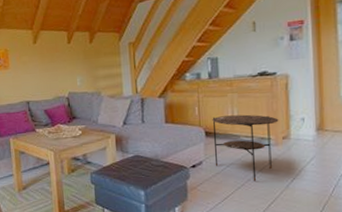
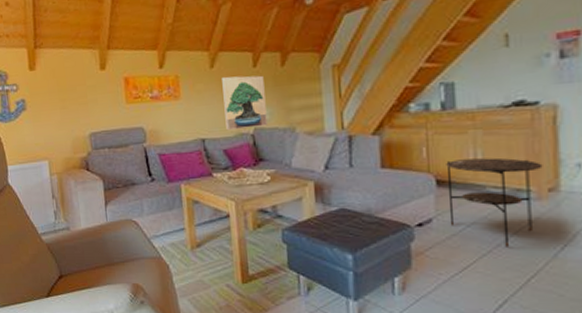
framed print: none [43,50,79,95] -> present [222,75,268,131]

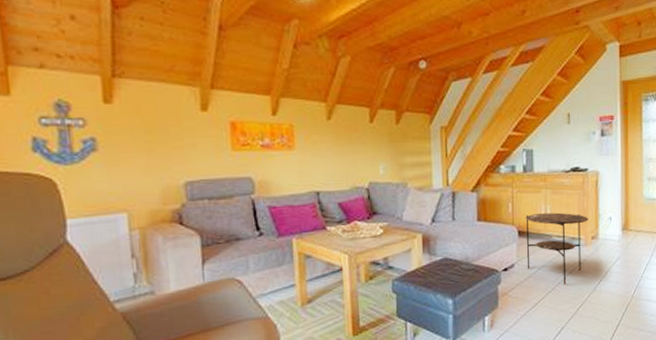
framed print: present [222,75,268,131] -> none [339,129,382,184]

